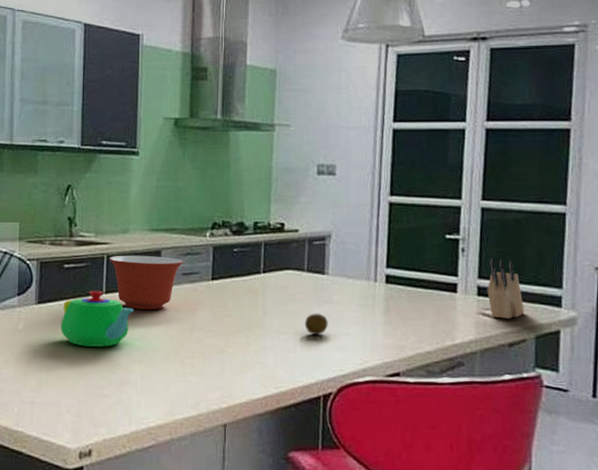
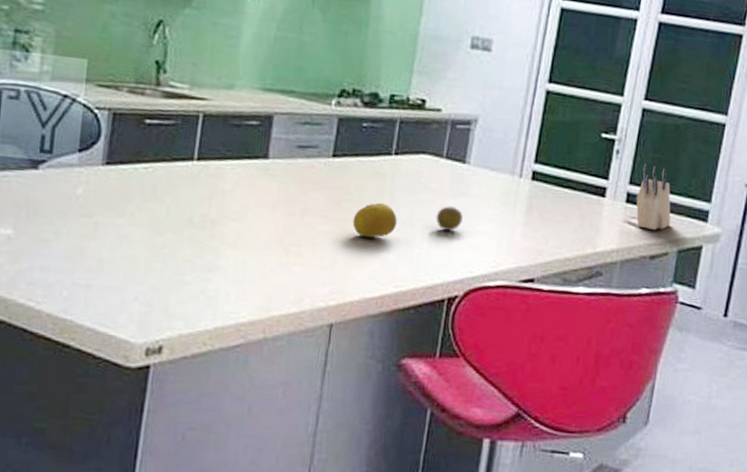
teapot: present [61,290,134,347] -> none [134,154,233,225]
mixing bowl: present [109,255,184,309] -> none [205,115,301,186]
fruit: none [234,315,271,347] -> present [352,202,397,238]

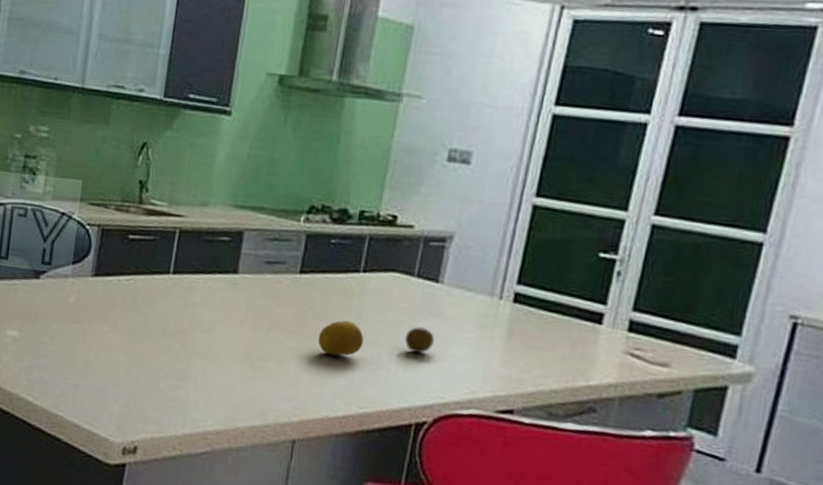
knife block: present [636,163,671,230] -> none [641,287,687,365]

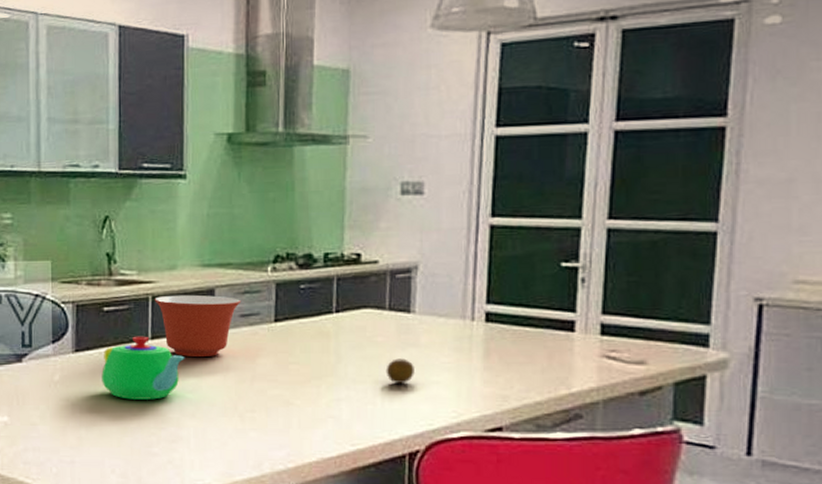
teapot: none [117,268,204,335] -> present [101,336,185,400]
mixing bowl: none [181,231,269,300] -> present [154,294,242,356]
fruit: present [317,320,364,356] -> none [301,361,346,398]

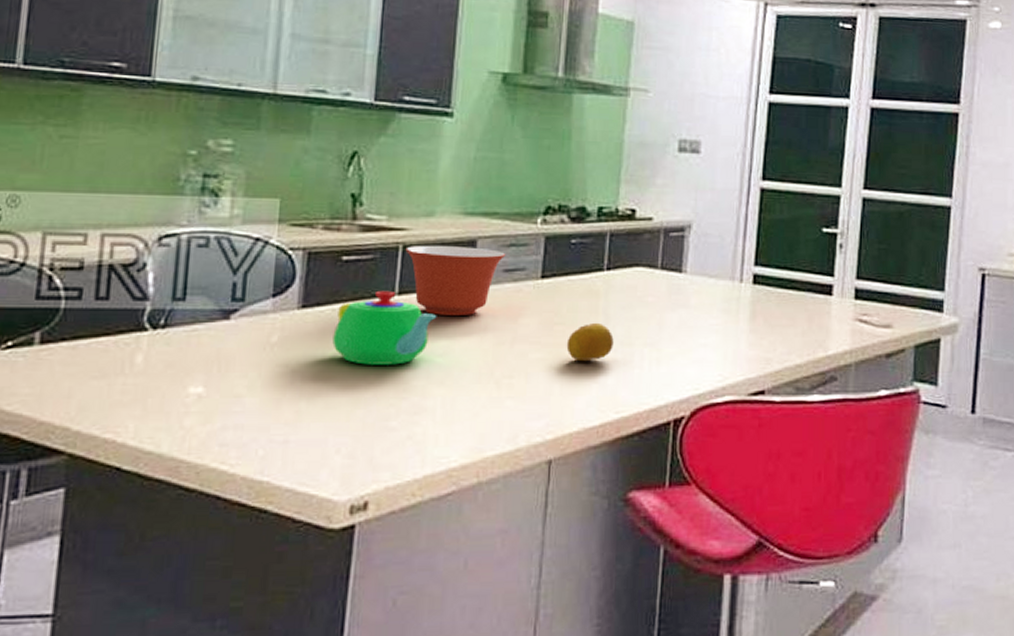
fruit: none [301,361,346,398] -> present [566,322,614,362]
fruit: present [386,358,414,383] -> none [654,320,683,346]

